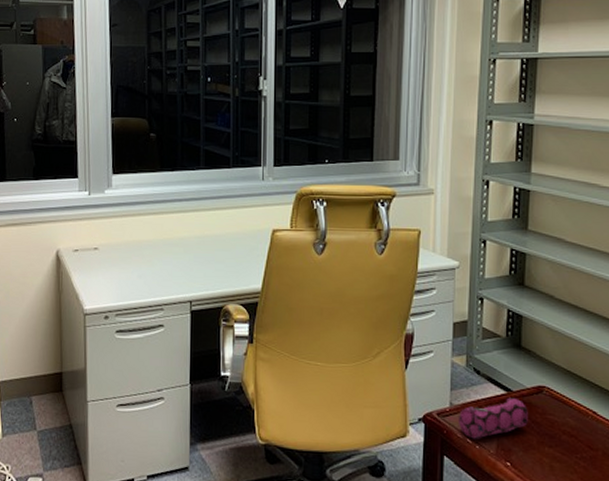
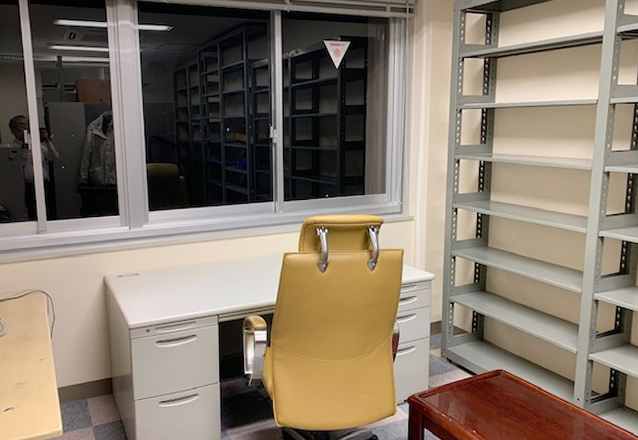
pencil case: present [459,397,528,439] -> none [436,380,489,414]

